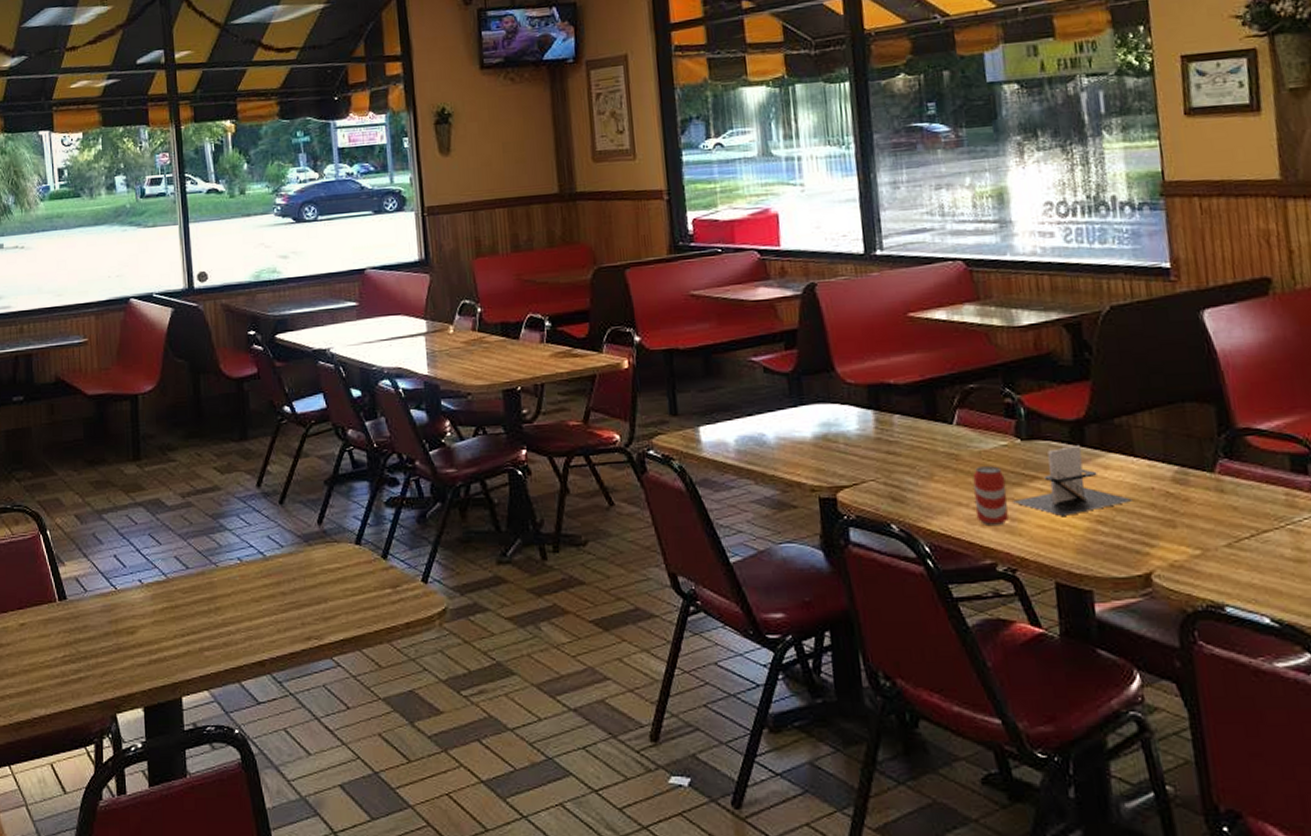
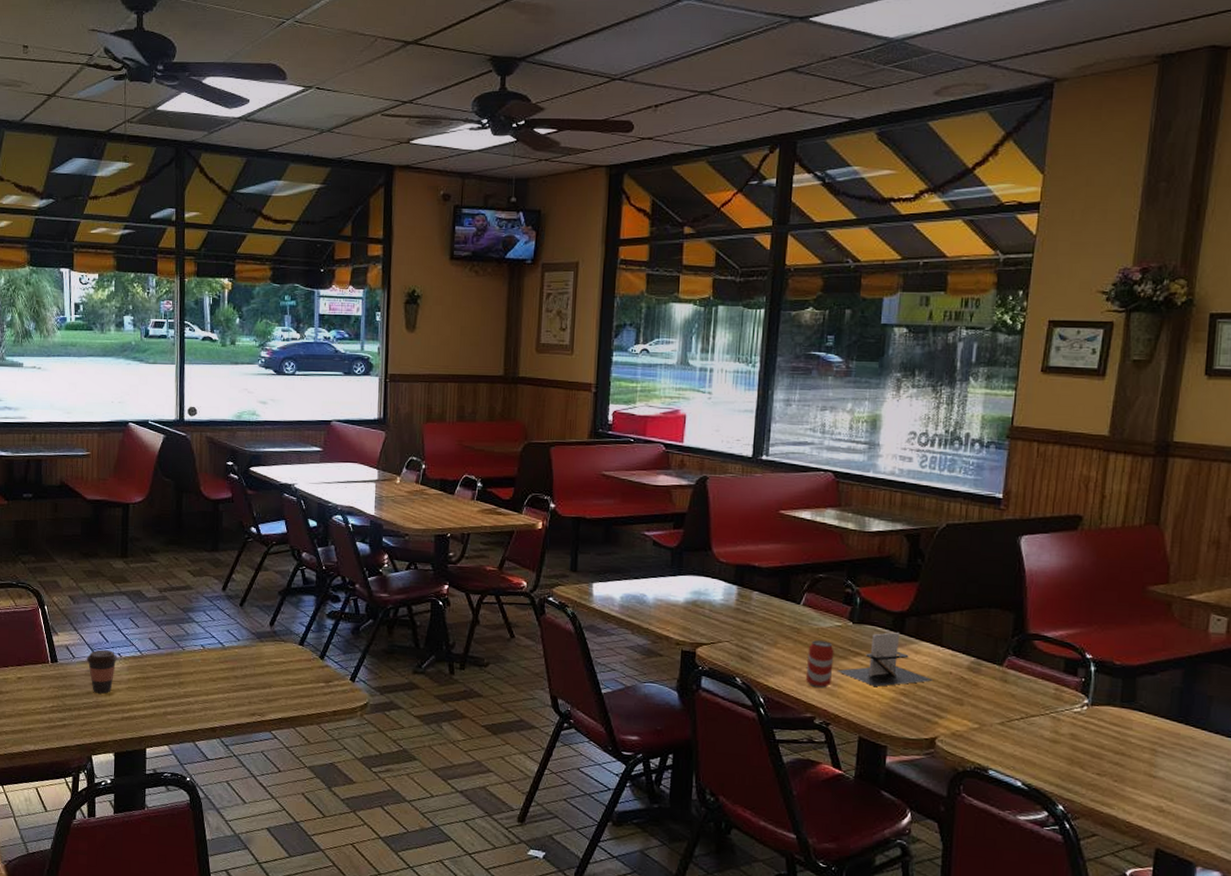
coffee cup: none [101,577,139,633] -> present [86,649,118,694]

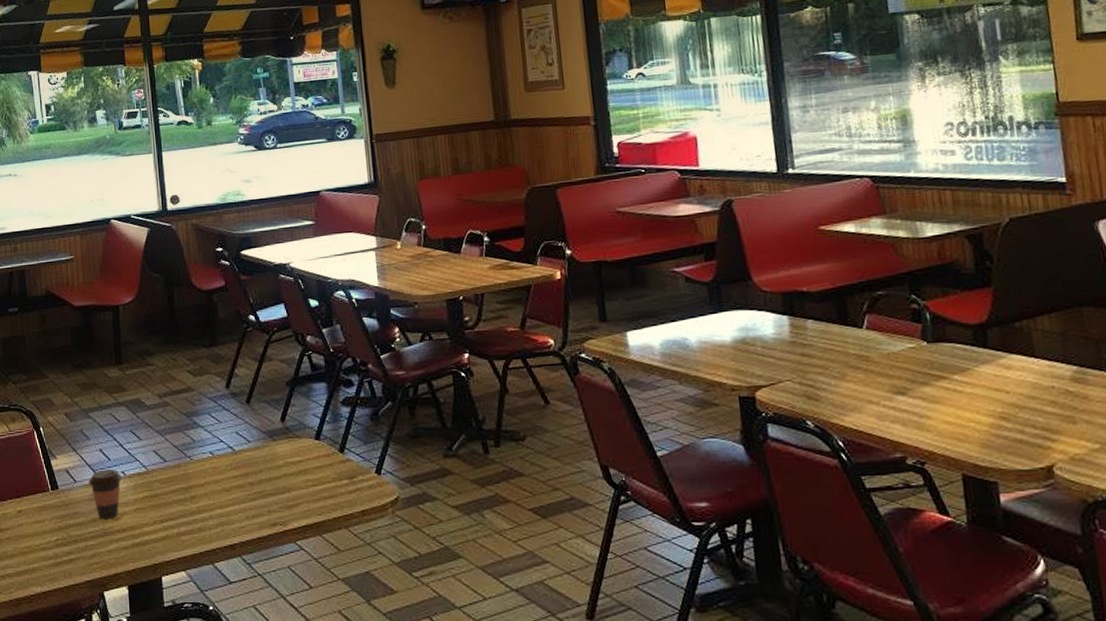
beverage can: present [805,640,834,688] -> none [882,367,917,421]
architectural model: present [837,632,933,687] -> none [921,348,1034,413]

